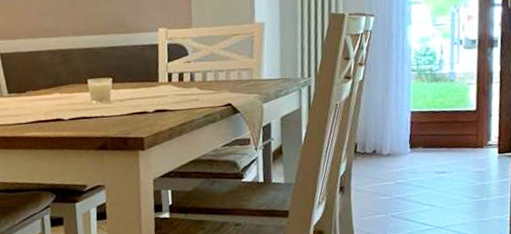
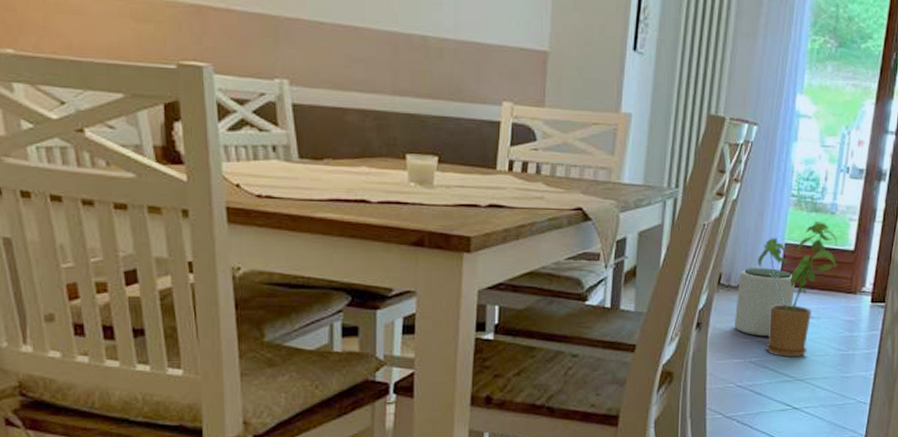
plant pot: none [373,134,425,194] -> present [735,268,795,338]
house plant: none [387,89,462,209] -> present [757,222,838,358]

